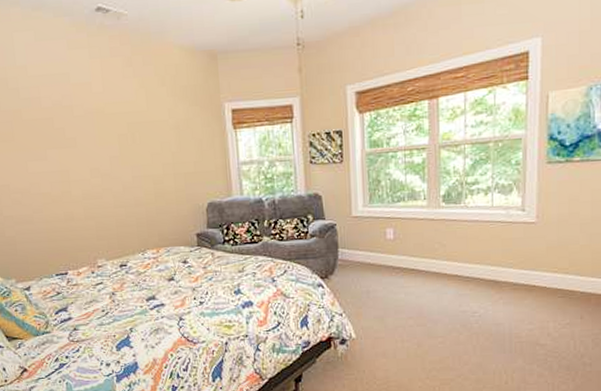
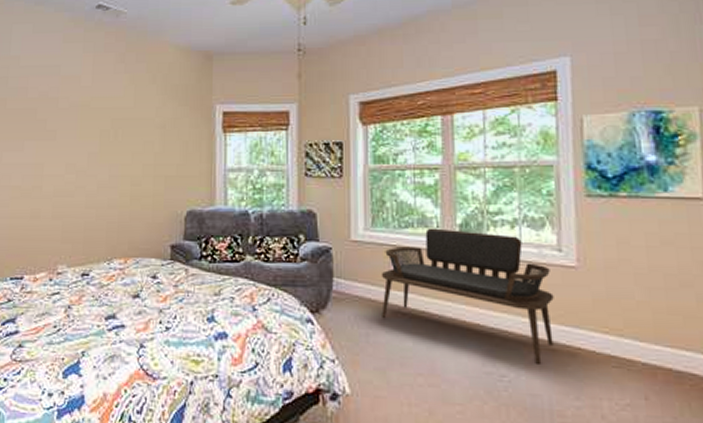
bench: none [378,200,517,301] -> present [381,228,554,364]

